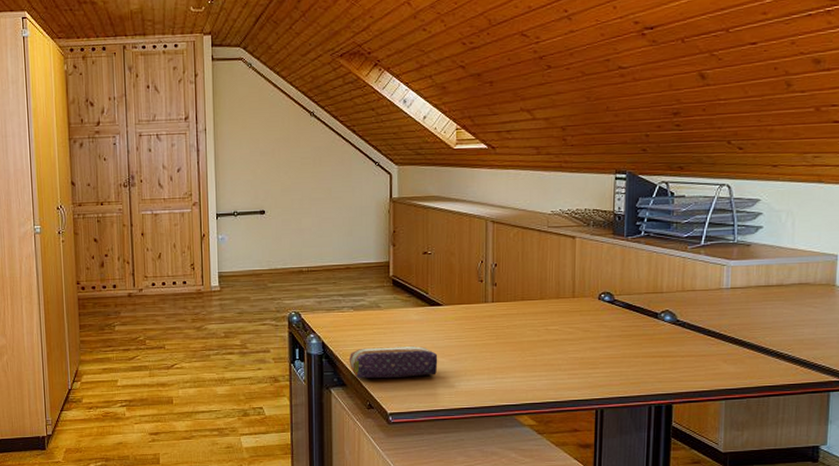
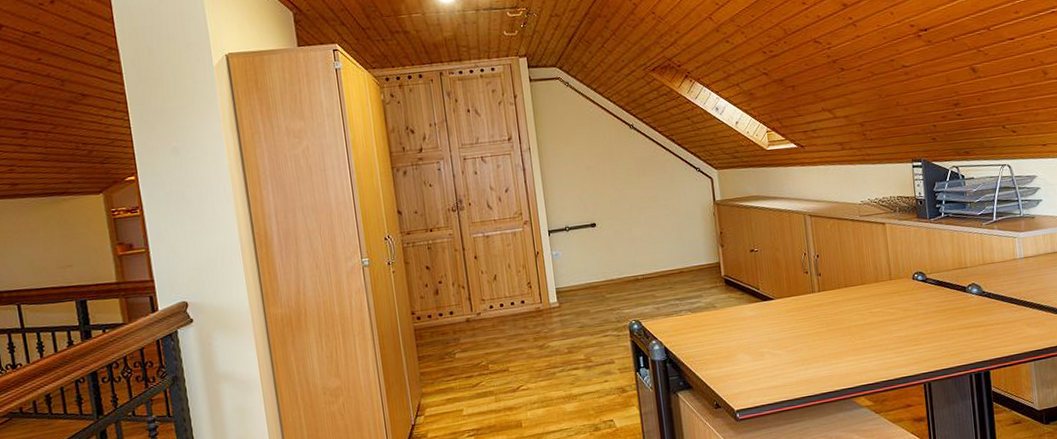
pencil case: present [349,346,438,379] -> none [692,341,777,379]

